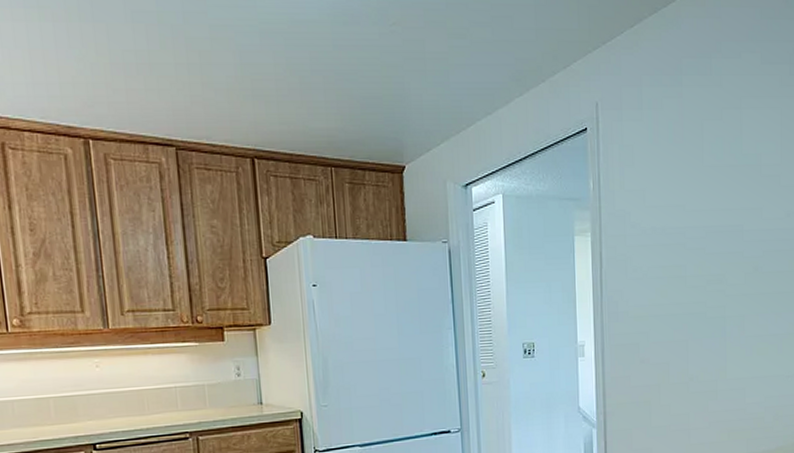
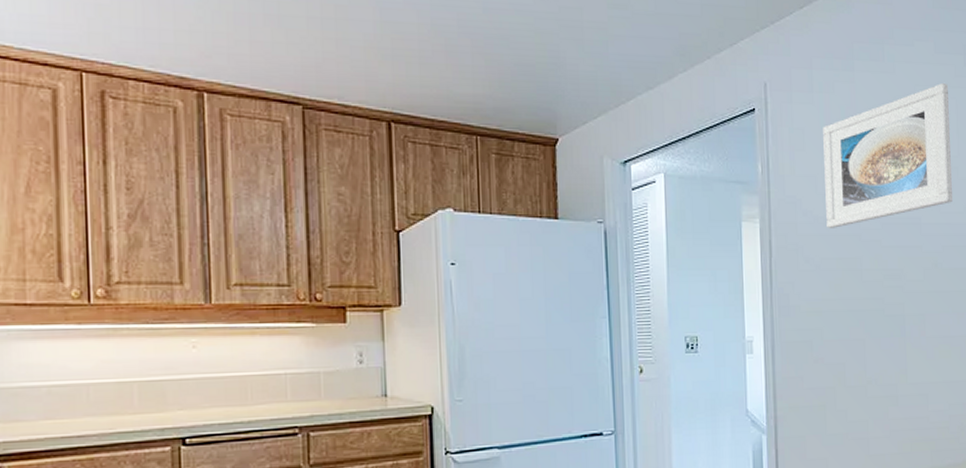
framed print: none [651,92,774,239] -> present [823,82,952,228]

